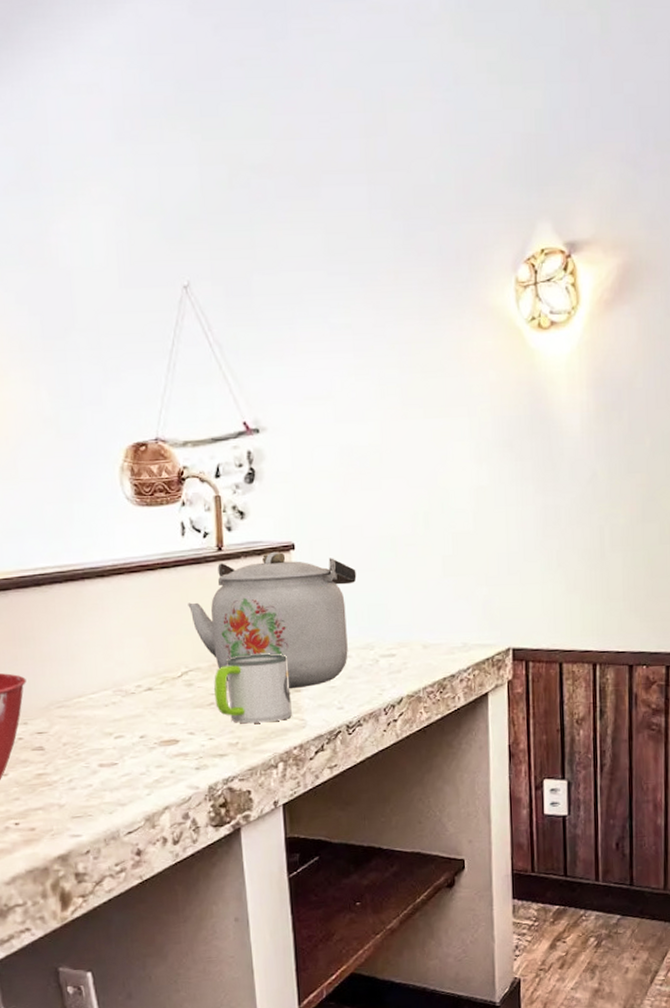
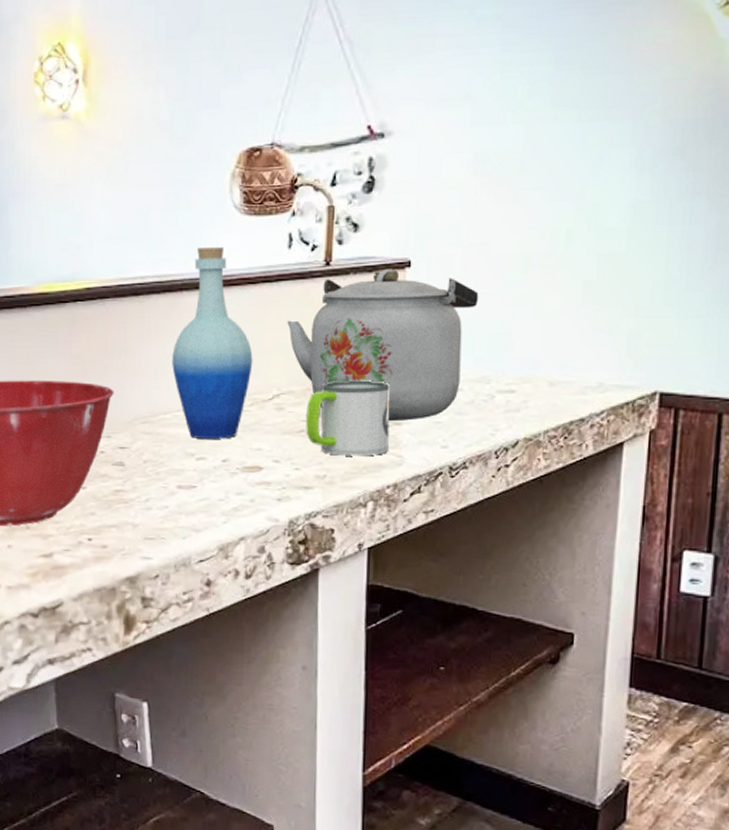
bottle: none [80,536,160,718] -> present [172,246,253,439]

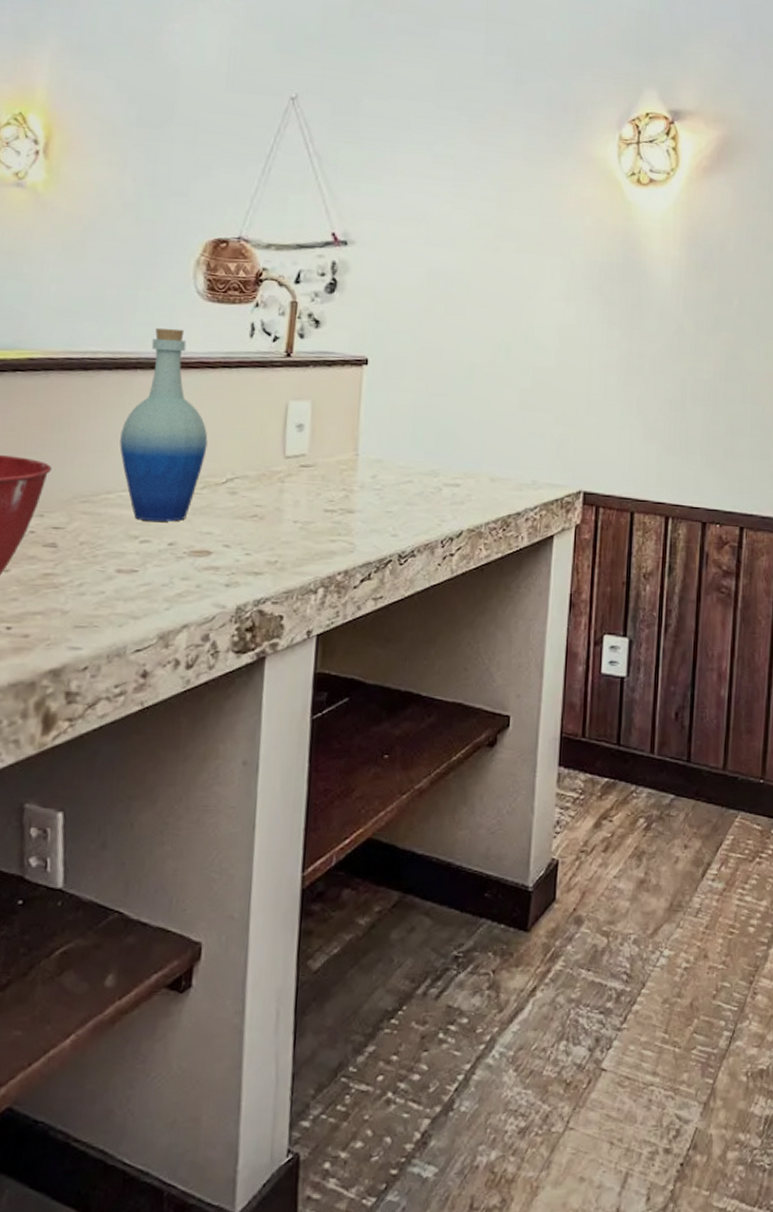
kettle: present [287,268,479,422] -> none [245,364,429,510]
mug: present [306,380,390,456] -> none [259,467,344,543]

